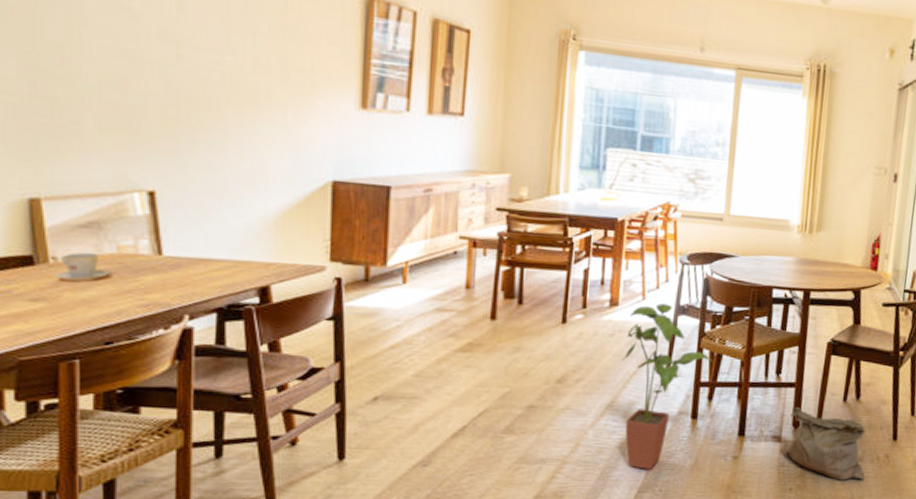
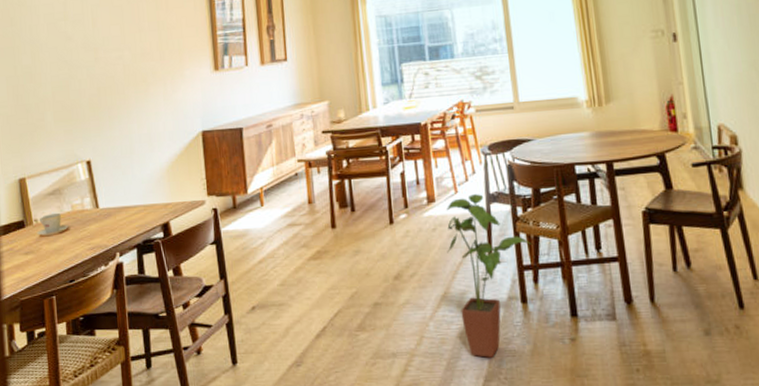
bag: present [783,406,866,481] -> none [619,281,718,357]

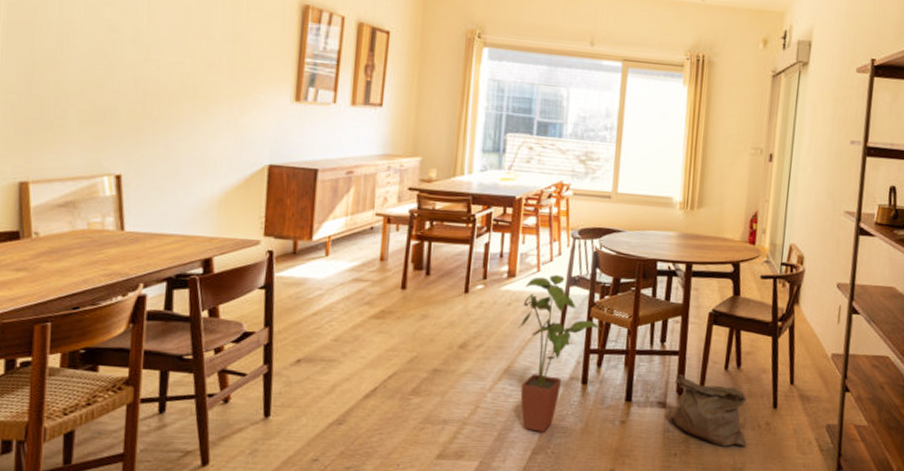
teacup: present [36,212,69,237] -> none [35,228,80,254]
bag: none [619,281,718,357] -> present [668,374,747,448]

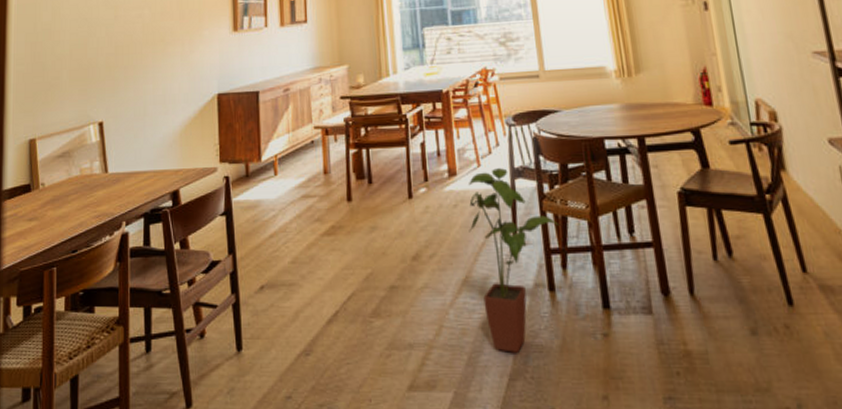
bag: present [668,374,747,448] -> none [655,269,767,360]

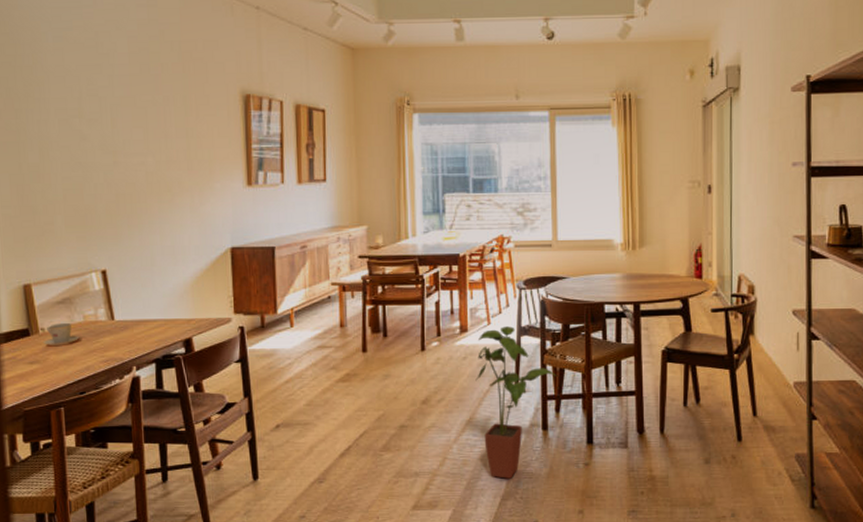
teacup: none [42,176,75,202] -> present [43,322,80,347]

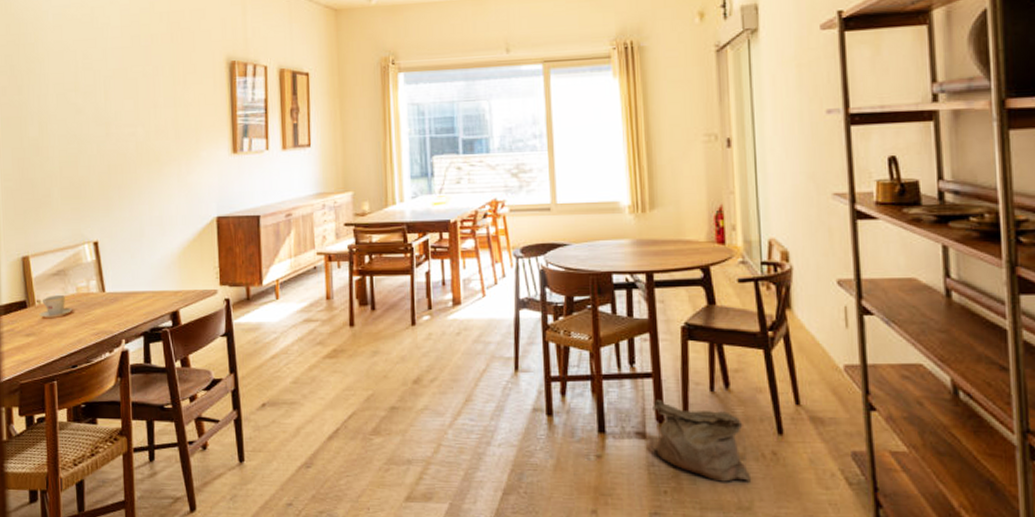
house plant: present [475,326,557,479] -> none [471,299,561,470]
bag: none [631,413,714,483] -> present [650,398,752,483]

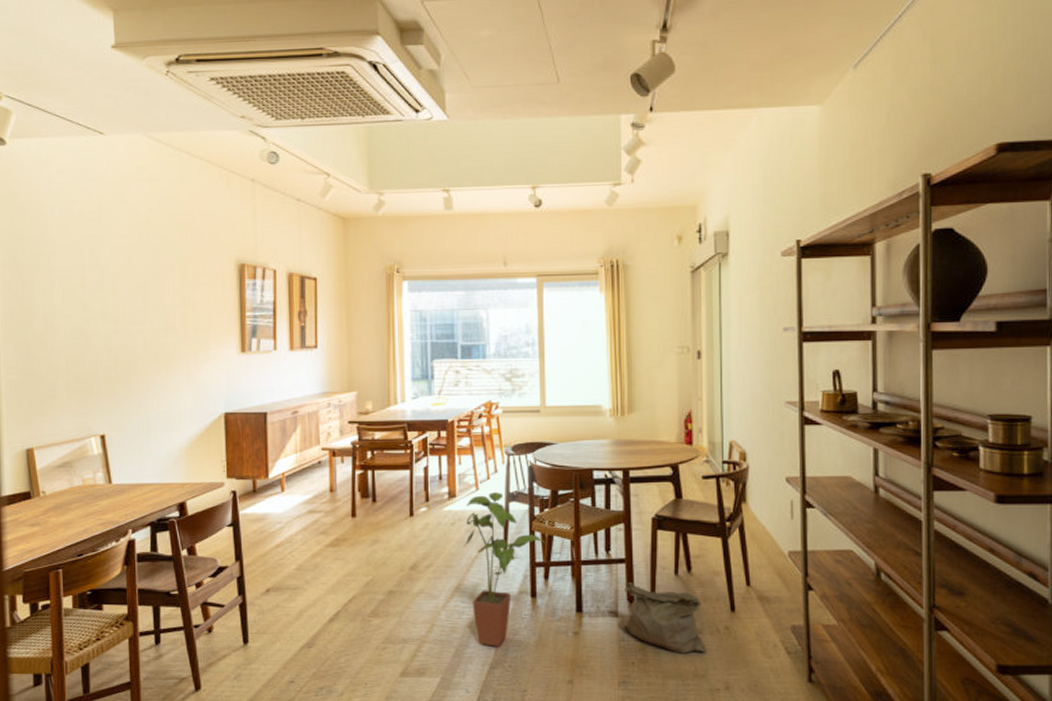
teacup: present [39,294,73,319] -> none [43,485,79,509]
house plant: none [471,299,561,470] -> present [464,492,545,647]

